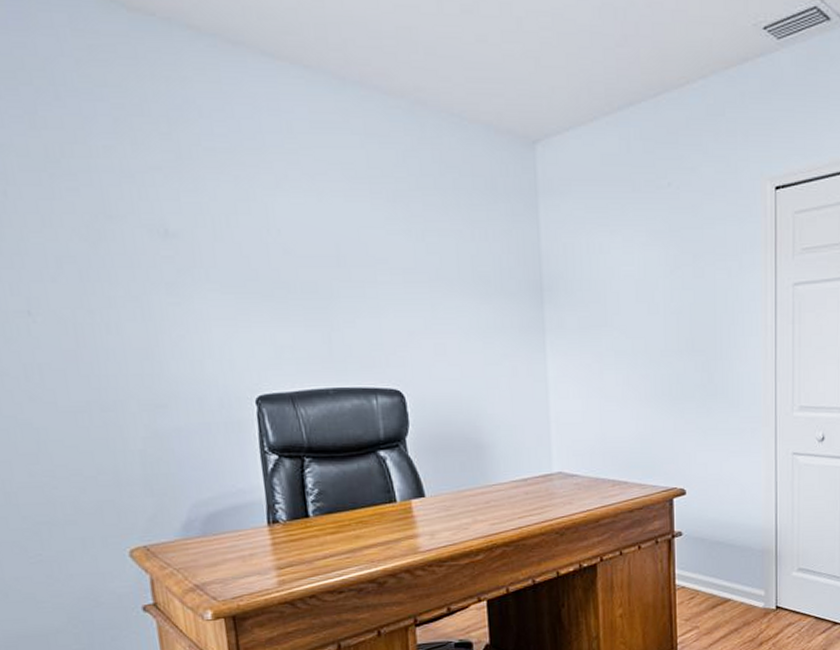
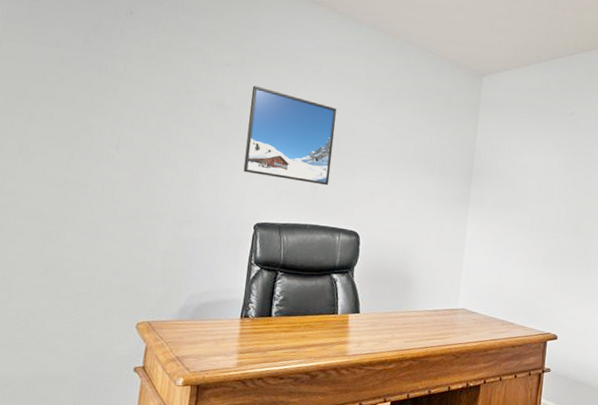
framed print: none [203,196,347,332] -> present [243,85,336,186]

